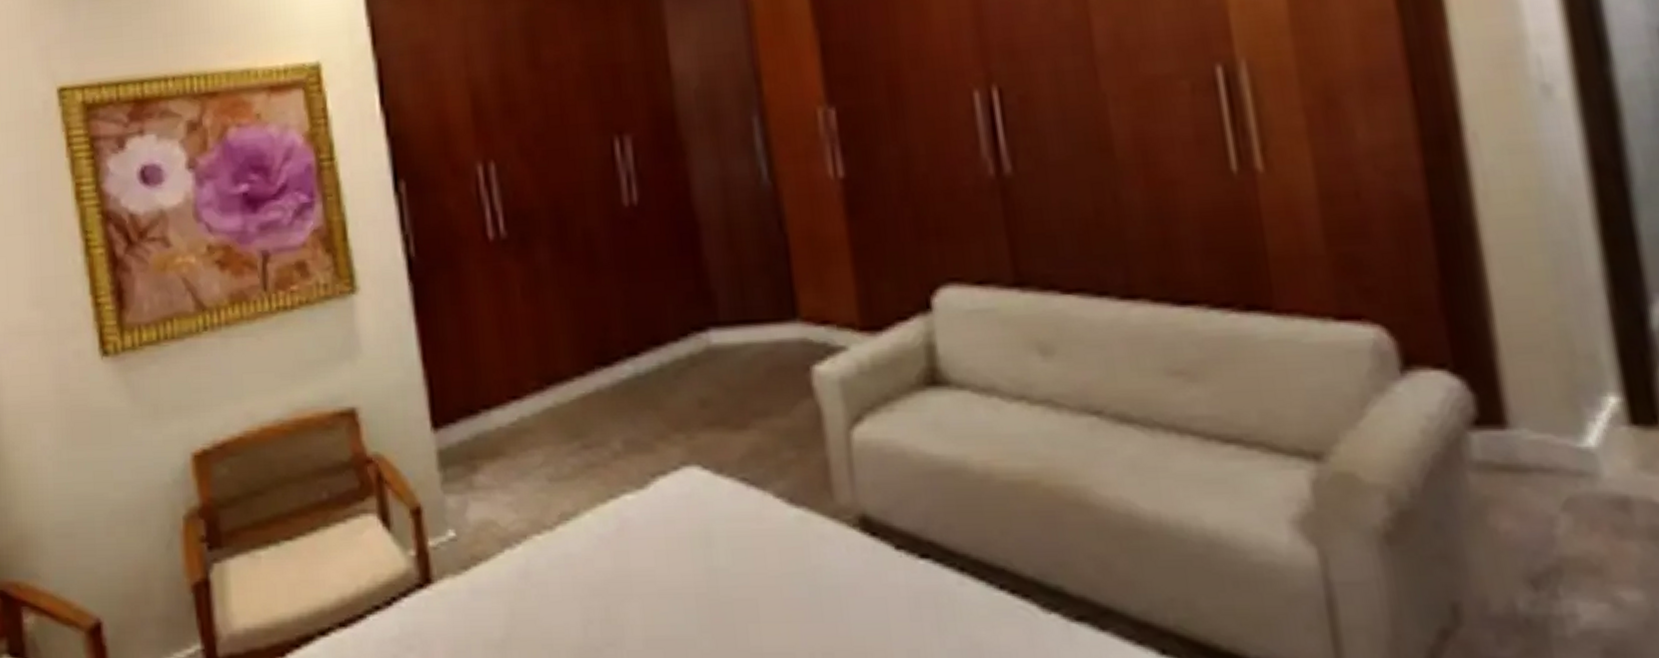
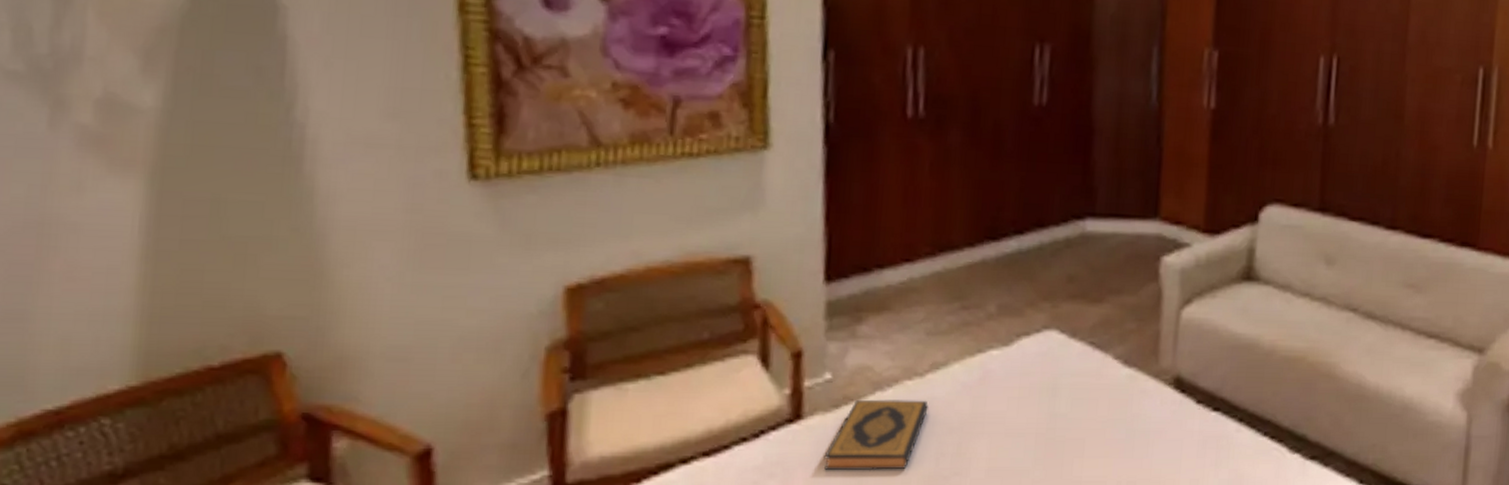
hardback book: none [461,557,565,643] -> present [824,399,928,471]

